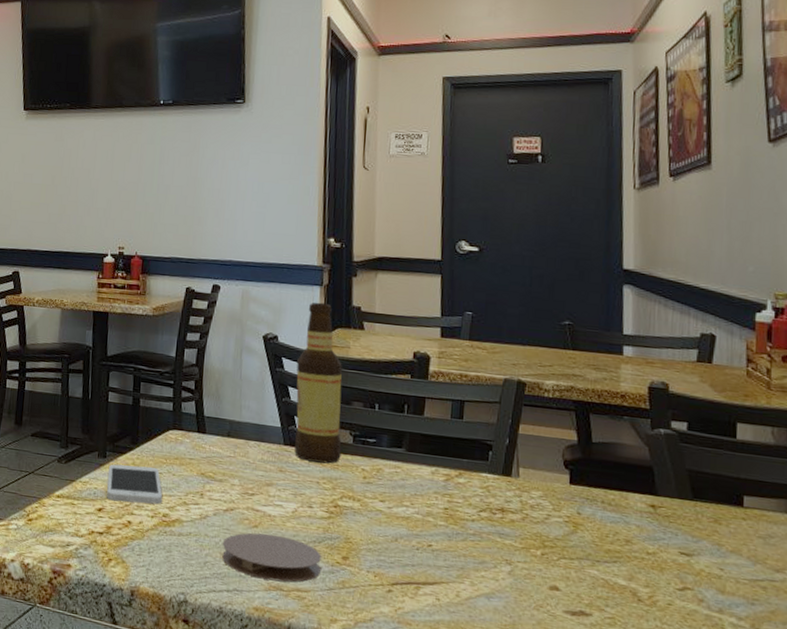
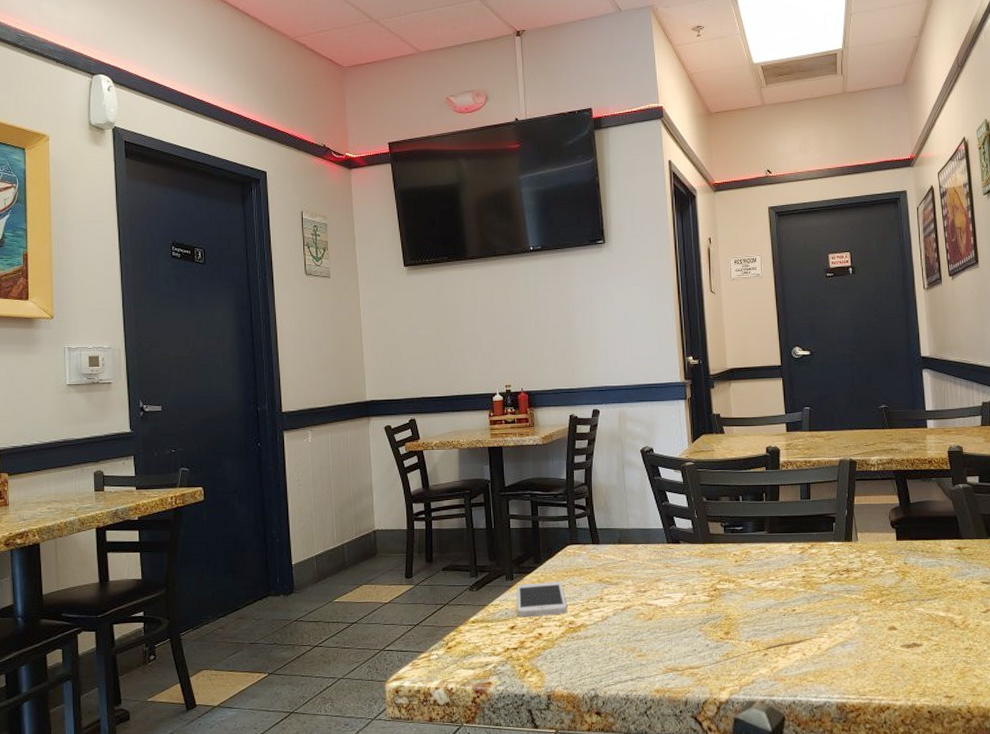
coaster: present [222,532,321,583] -> none [623,623,708,664]
bottle: present [294,302,342,464] -> none [672,414,715,554]

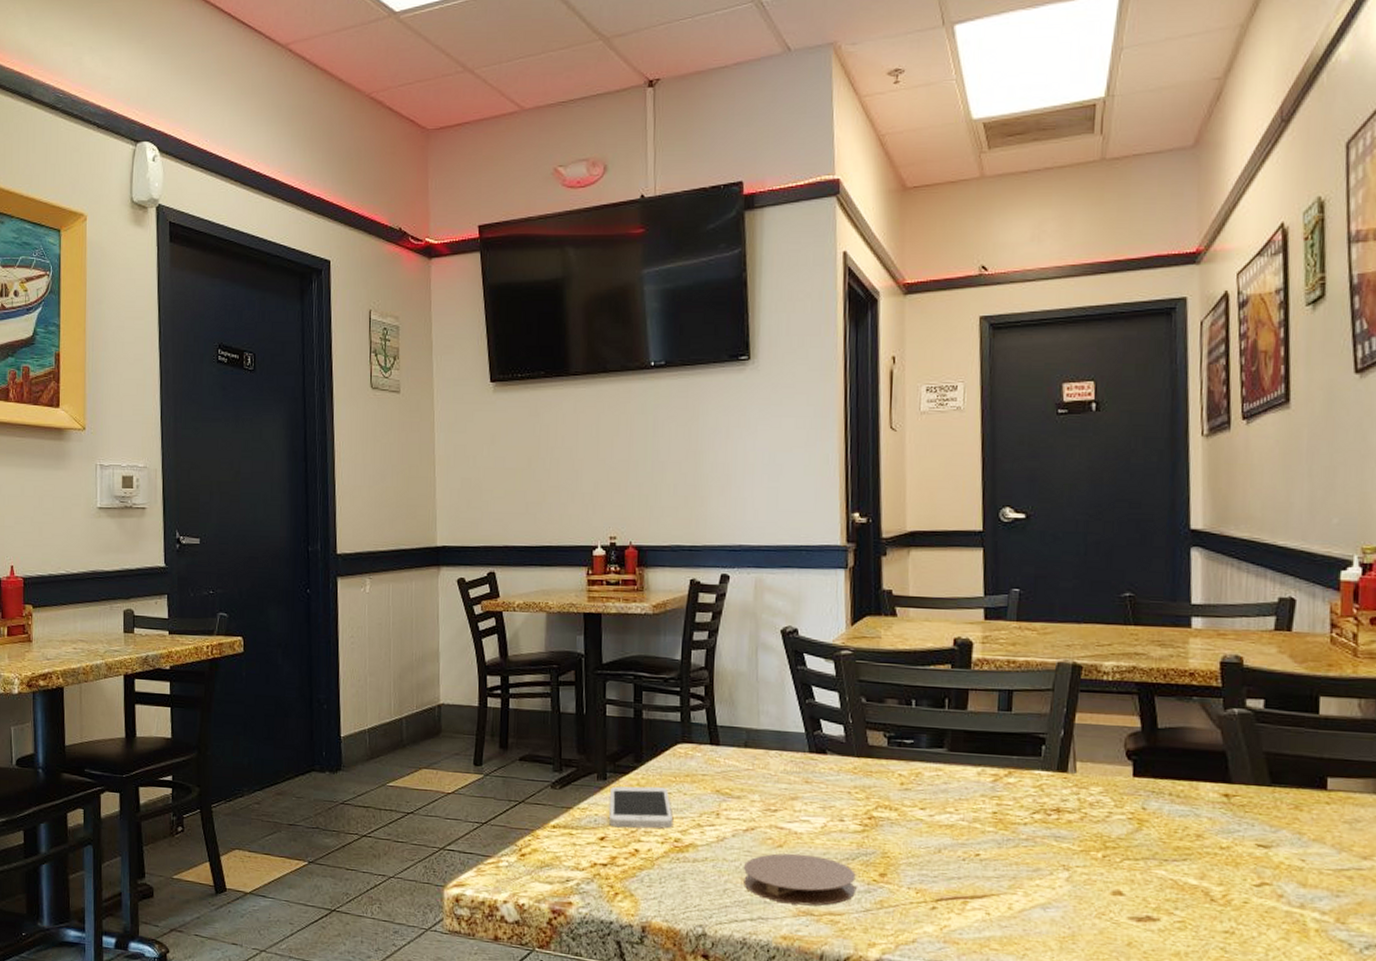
coaster: none [623,623,708,664] -> present [743,853,856,906]

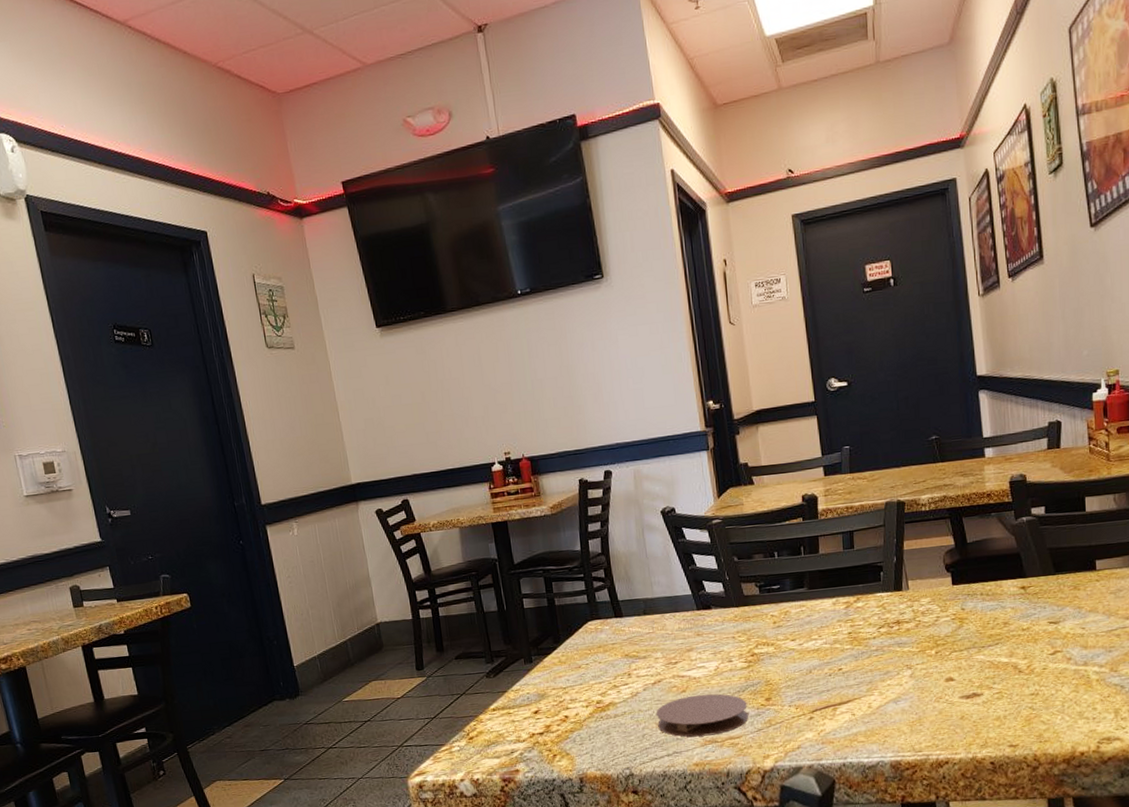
smartphone: present [609,786,674,829] -> none [536,660,594,701]

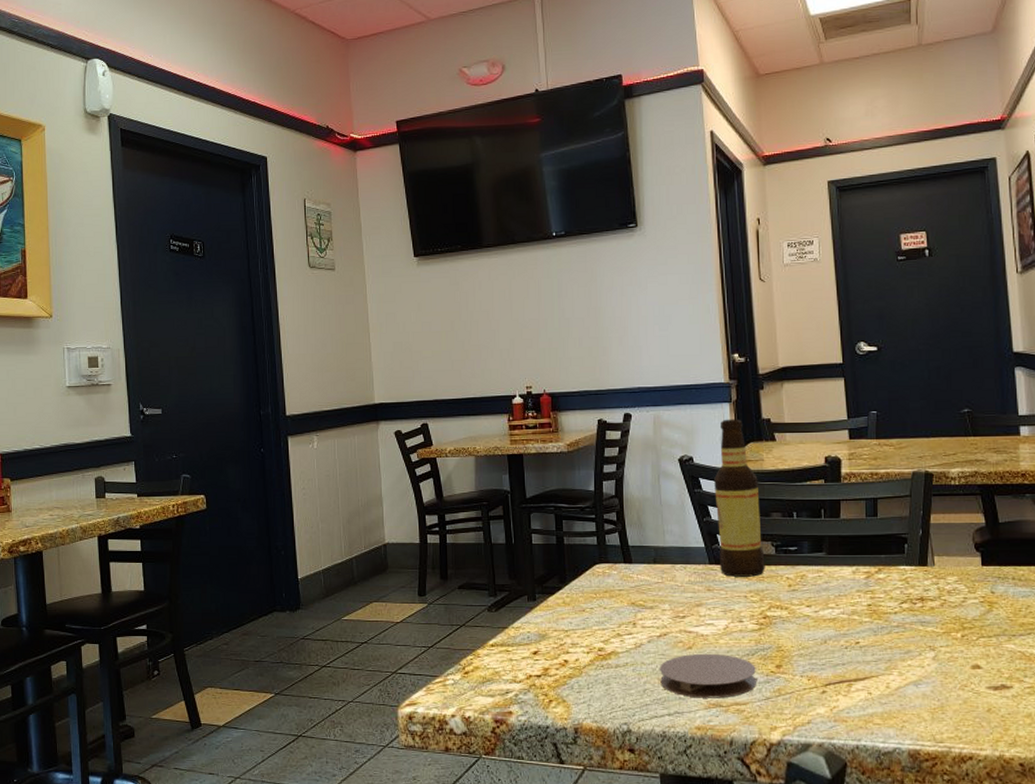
bottle: none [697,466,751,620] -> present [714,419,765,577]

